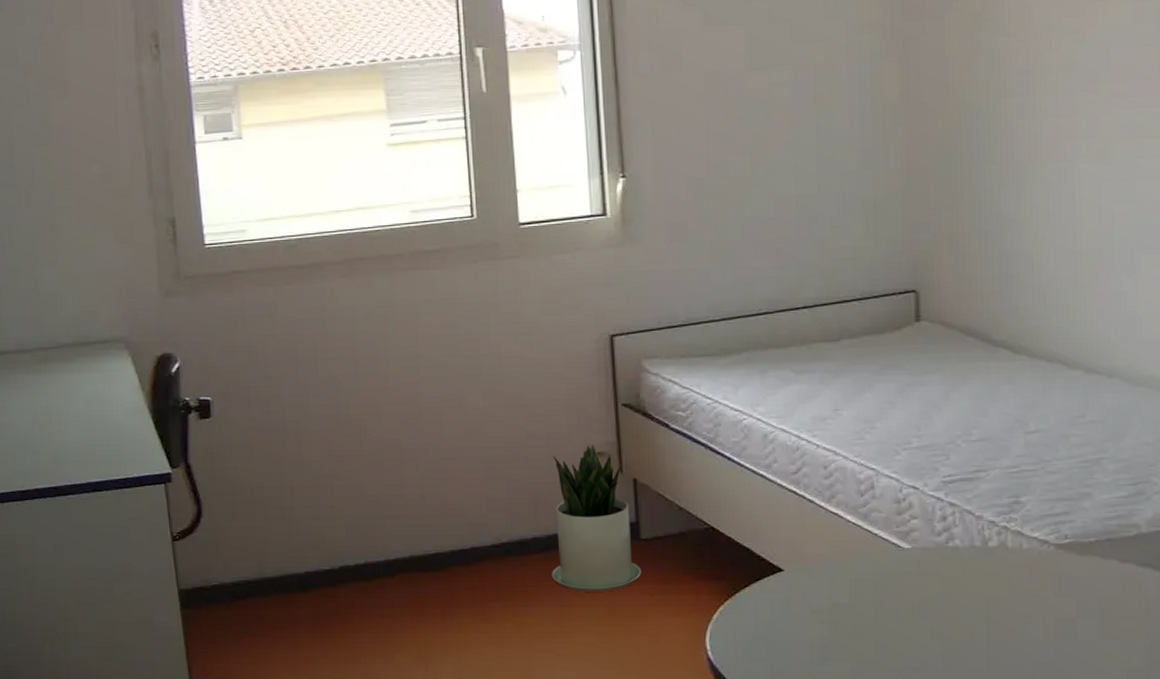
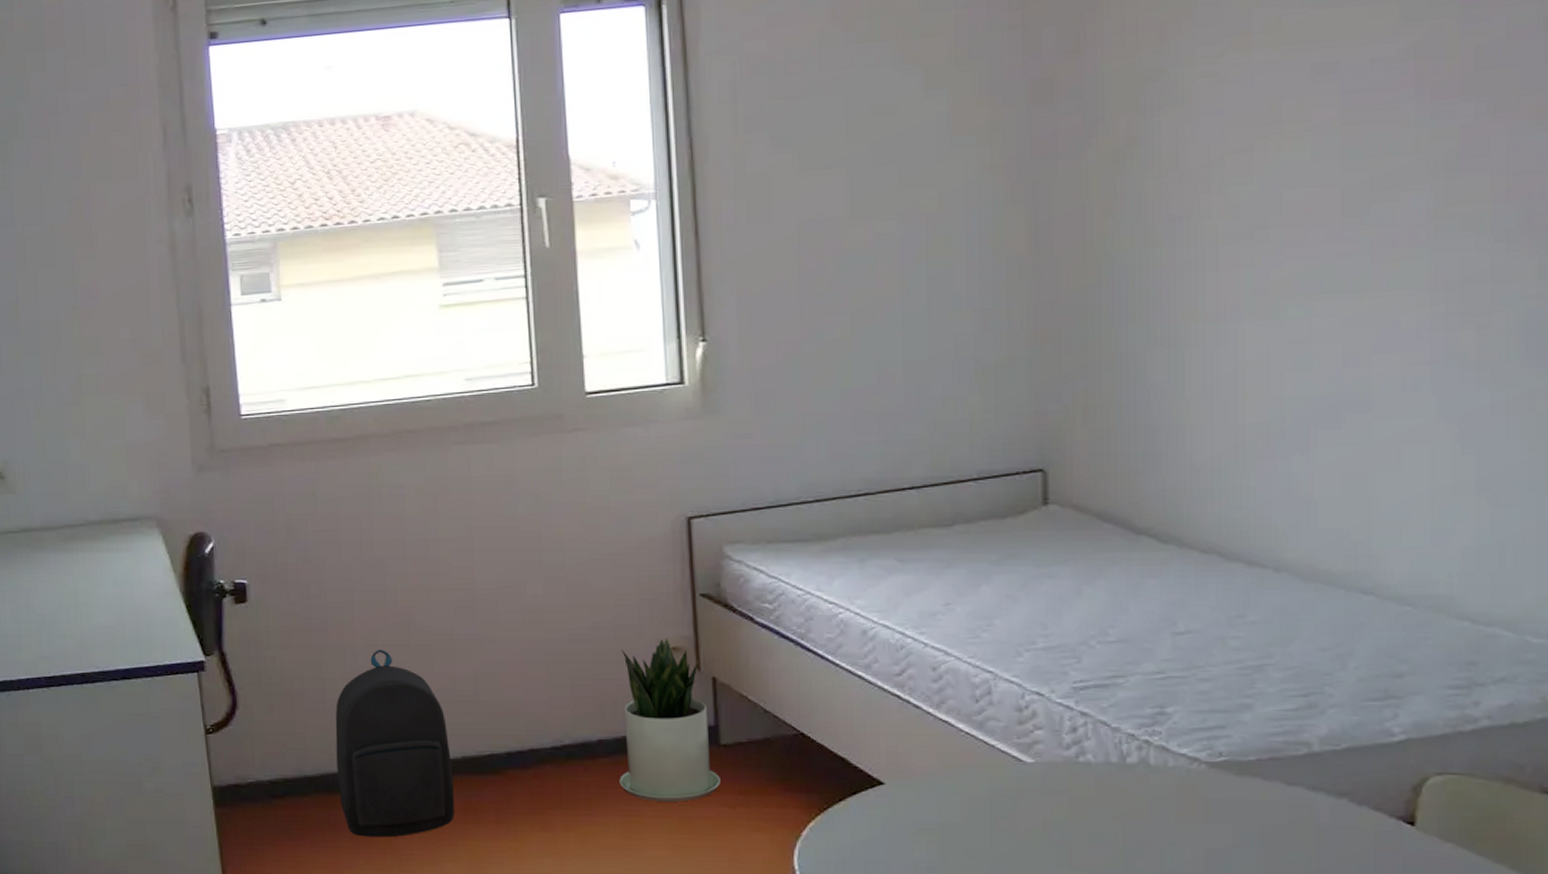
backpack: none [293,459,403,632] -> present [335,649,455,838]

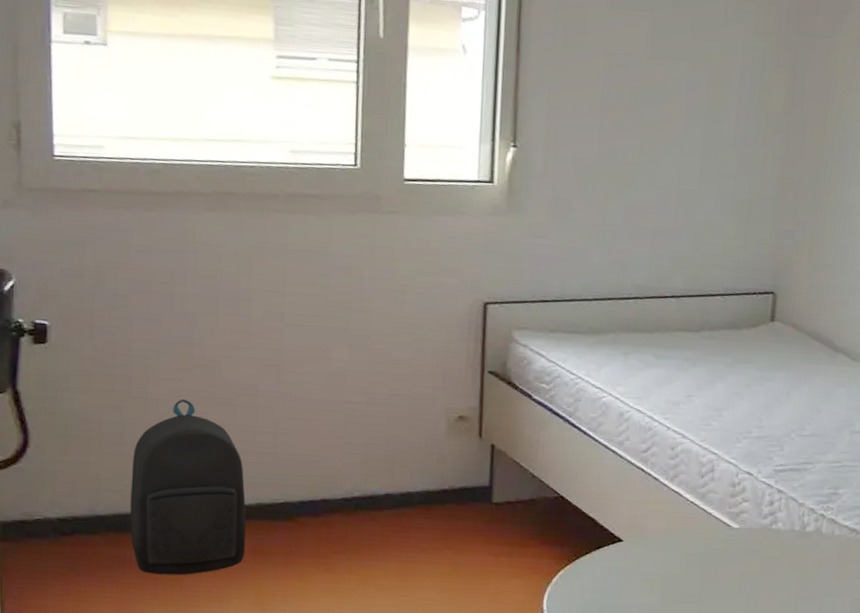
planter: present [619,639,722,802] -> none [401,408,490,551]

